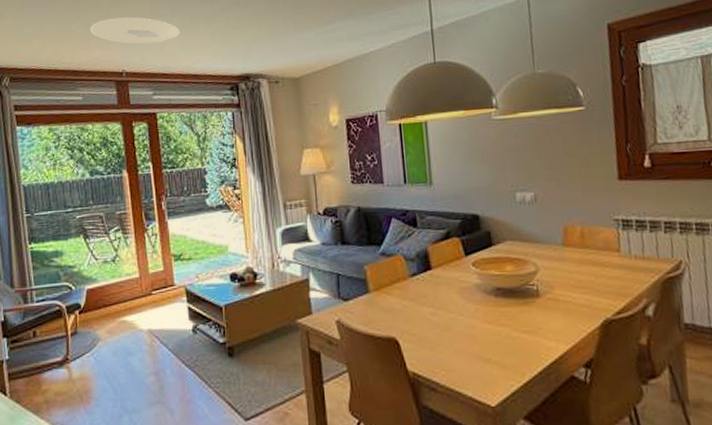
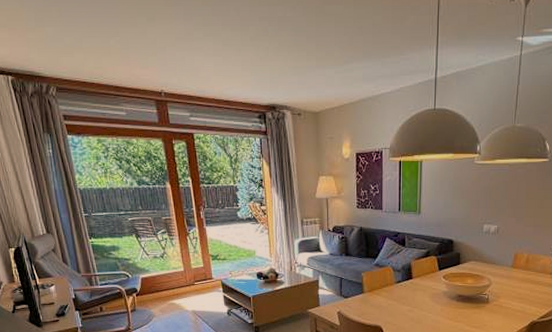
ceiling light: present [90,17,180,45] -> none [128,37,213,67]

